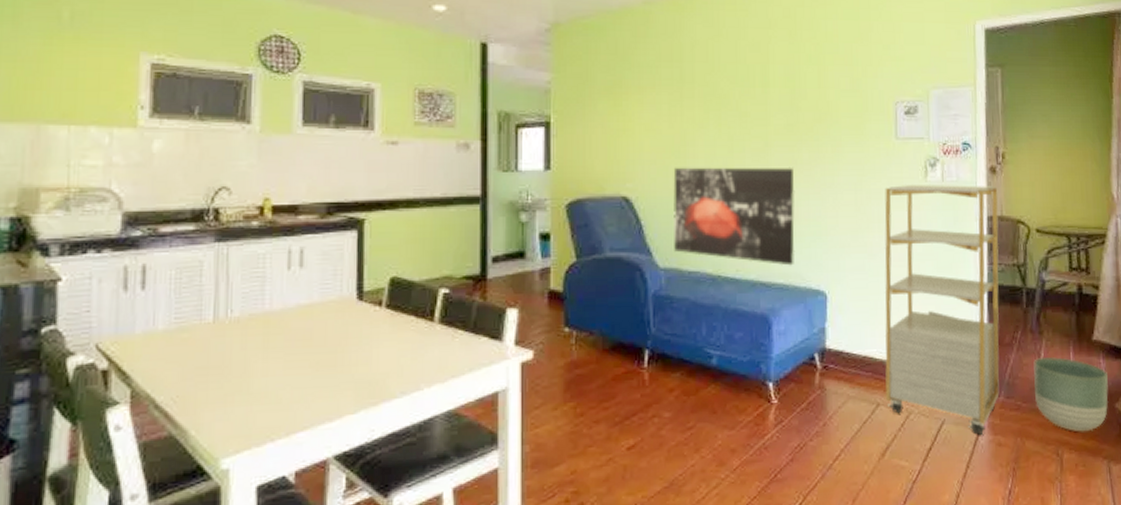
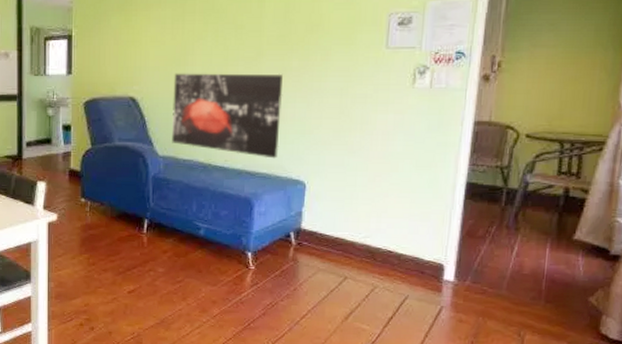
shelving unit: present [885,185,1000,435] -> none [354,91,489,311]
planter: present [1034,357,1108,432] -> none [502,251,585,319]

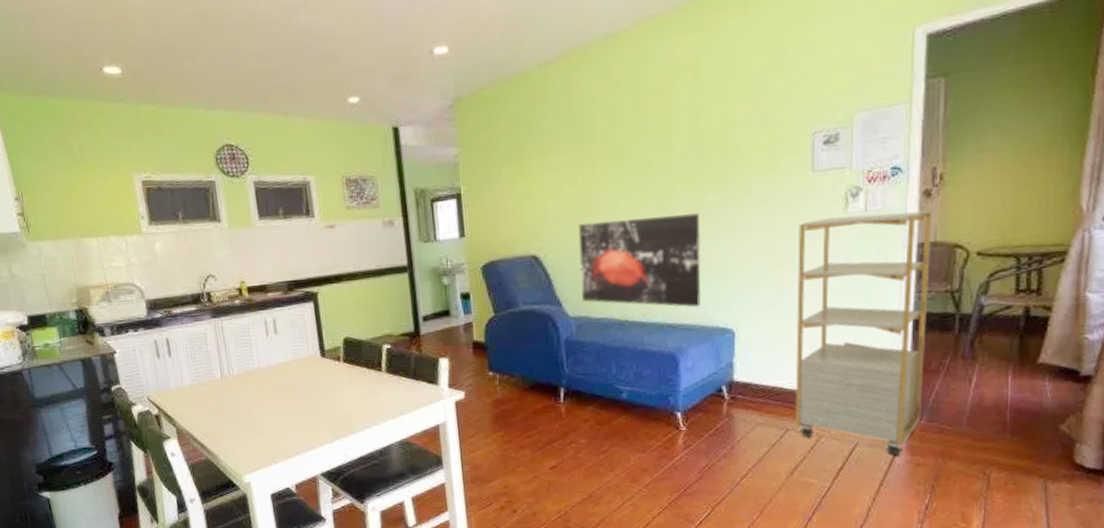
shelving unit: none [354,91,489,311] -> present [795,211,932,456]

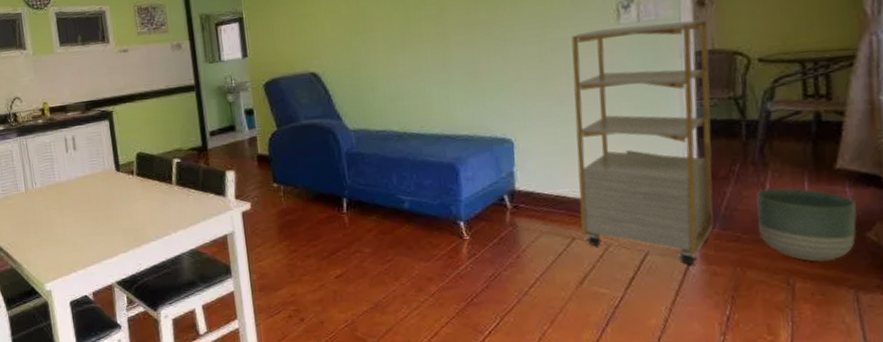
wall art: present [578,212,702,308] -> none [354,28,478,120]
planter: none [962,381,1053,453] -> present [756,188,857,262]

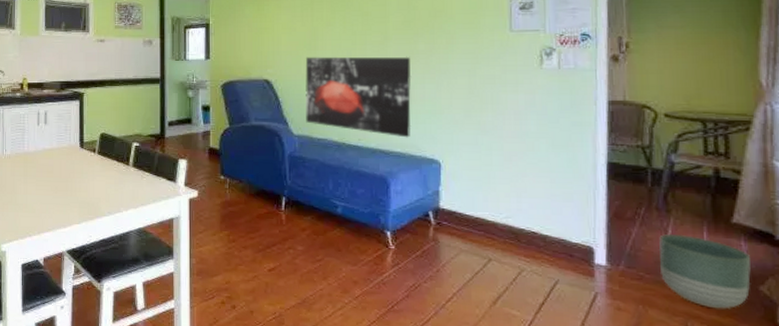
wall art: none [354,28,478,120] -> present [304,56,412,138]
shelving unit: present [571,20,714,265] -> none [497,72,621,298]

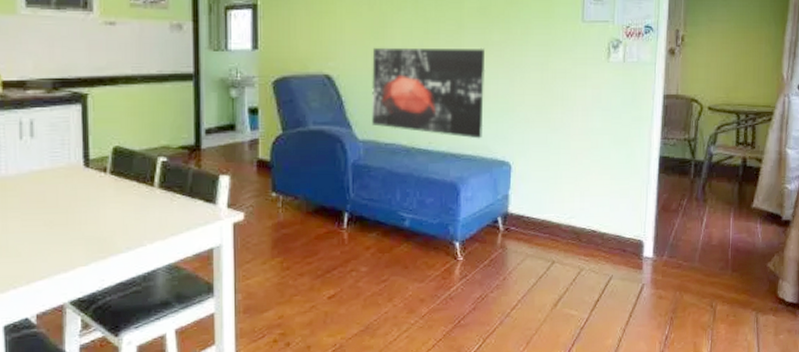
planter: present [659,234,751,309] -> none [695,222,763,288]

